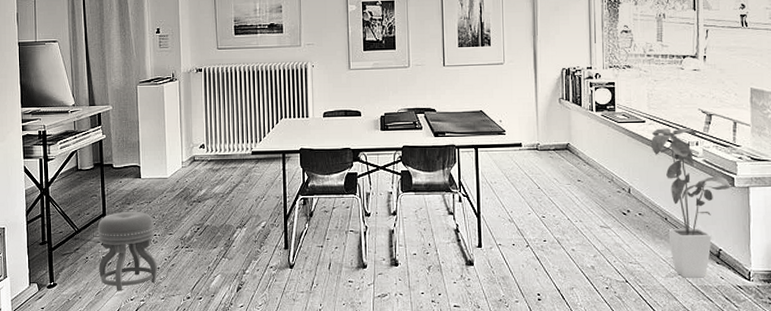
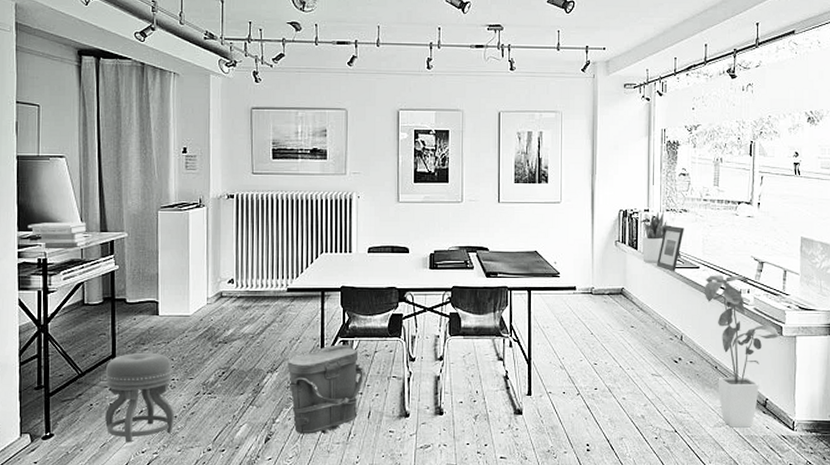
books: none [29,98,78,122] -> present [27,222,87,248]
bag: none [254,202,325,284] -> present [287,344,366,434]
planter: none [585,68,611,120] -> present [641,211,667,264]
picture frame: none [601,81,628,127] -> present [656,225,684,272]

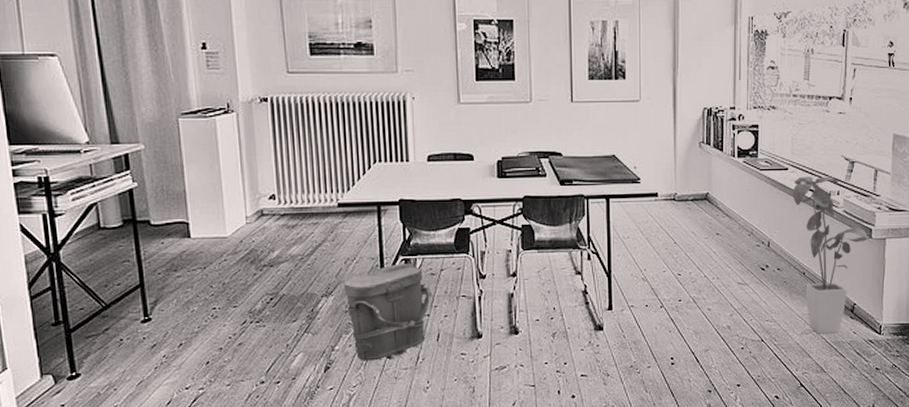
books: present [27,222,87,248] -> none [20,133,95,164]
stool: present [105,352,174,442] -> none [134,279,219,378]
planter: present [641,211,667,264] -> none [727,109,755,167]
picture frame: present [656,225,684,272] -> none [742,124,772,175]

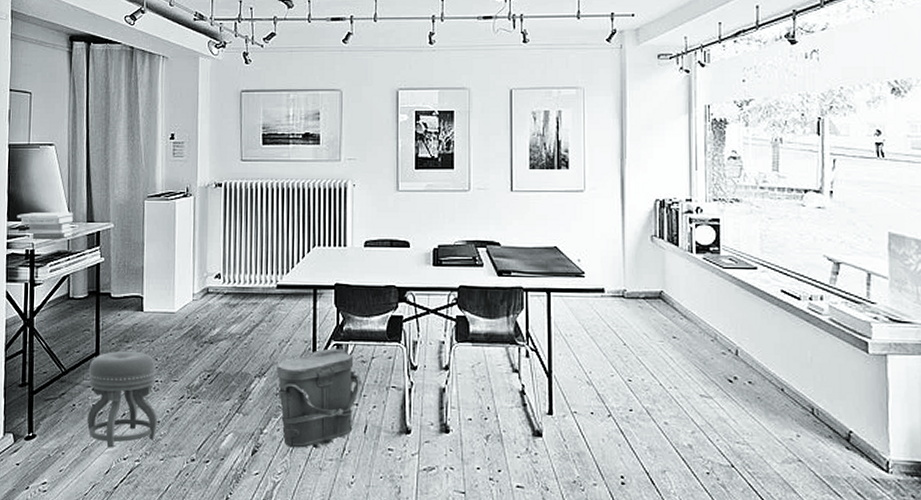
books: none [20,133,95,164] -> present [17,212,74,239]
stool: none [134,279,219,378] -> present [87,350,157,447]
house plant: present [792,176,873,334] -> none [763,277,870,466]

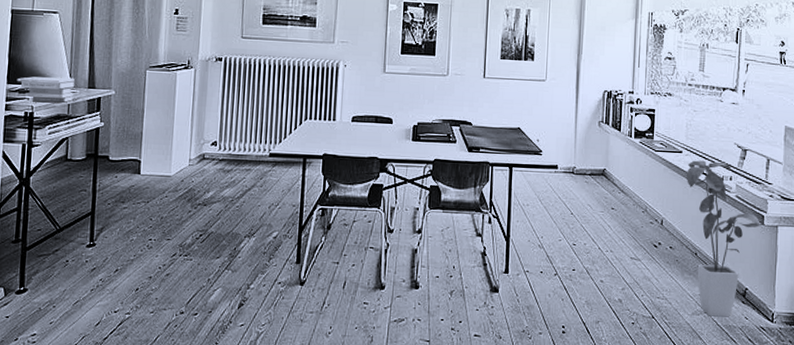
stool: present [87,350,157,447] -> none [80,210,151,301]
bag: present [276,348,362,448] -> none [265,212,343,302]
house plant: none [763,277,870,466] -> present [686,160,765,317]

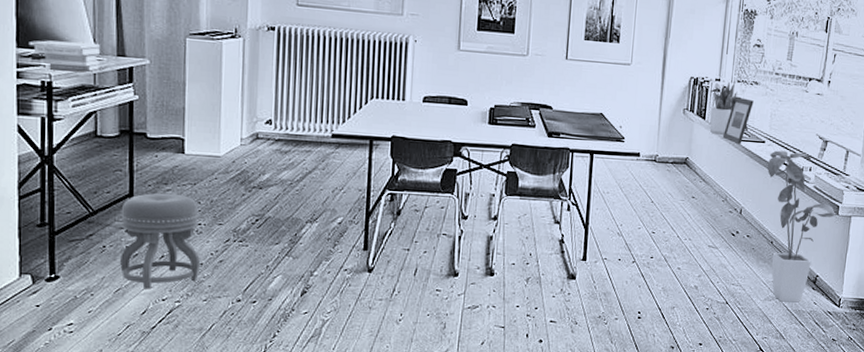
stool: none [80,210,151,301] -> present [120,193,200,288]
planter: none [625,94,651,147] -> present [709,81,738,136]
picture frame: none [639,108,668,155] -> present [722,96,754,145]

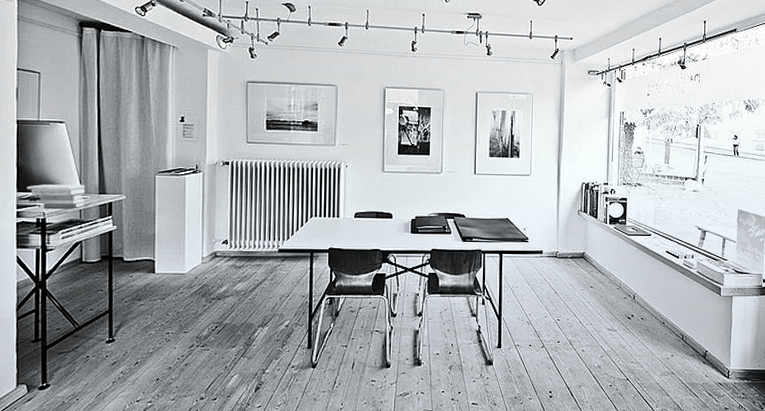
stool: present [120,193,200,288] -> none [101,307,168,391]
planter: present [709,81,738,136] -> none [601,185,624,232]
picture frame: present [722,96,754,145] -> none [613,197,638,239]
house plant: present [767,150,840,303] -> none [654,242,722,376]

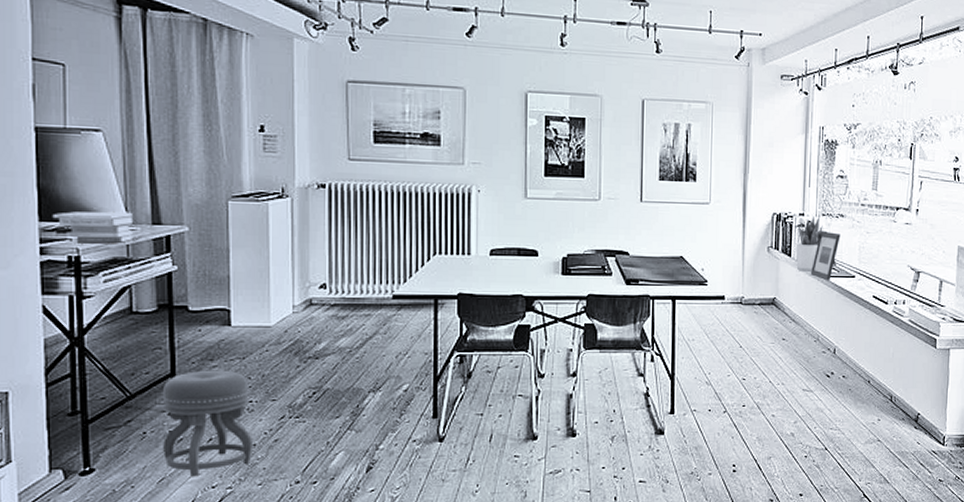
stool: none [101,307,168,391] -> present [162,370,252,475]
planter: none [601,185,624,232] -> present [795,216,823,273]
picture frame: none [613,197,638,239] -> present [810,230,841,281]

